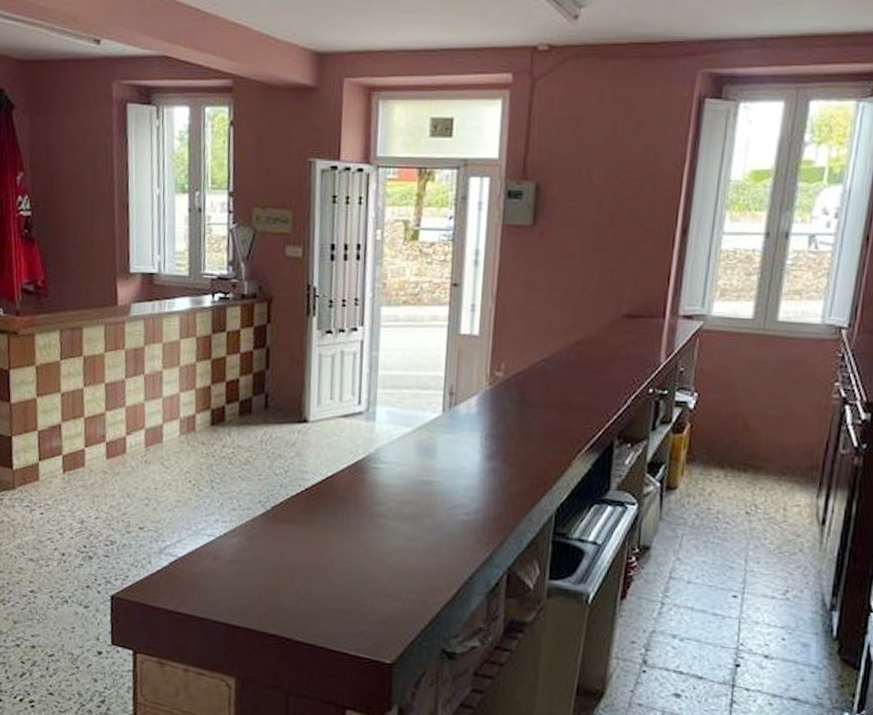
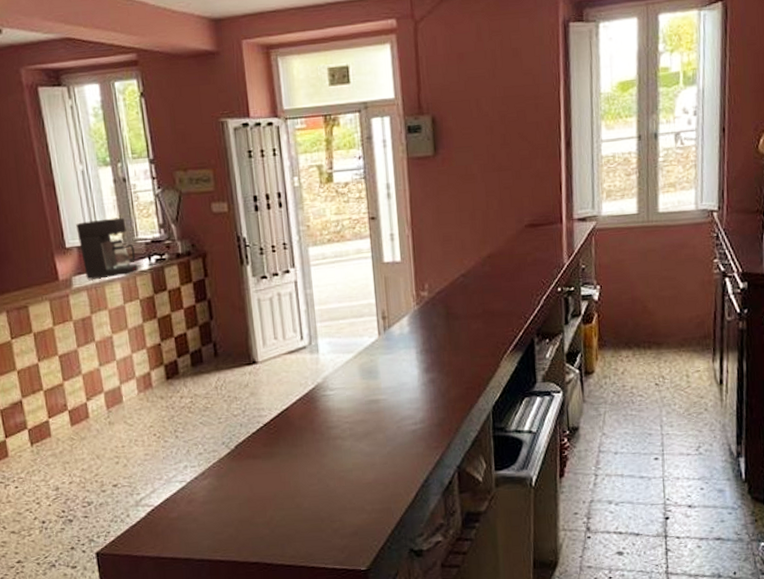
coffee maker: none [143,248,200,310] -> present [76,217,139,280]

